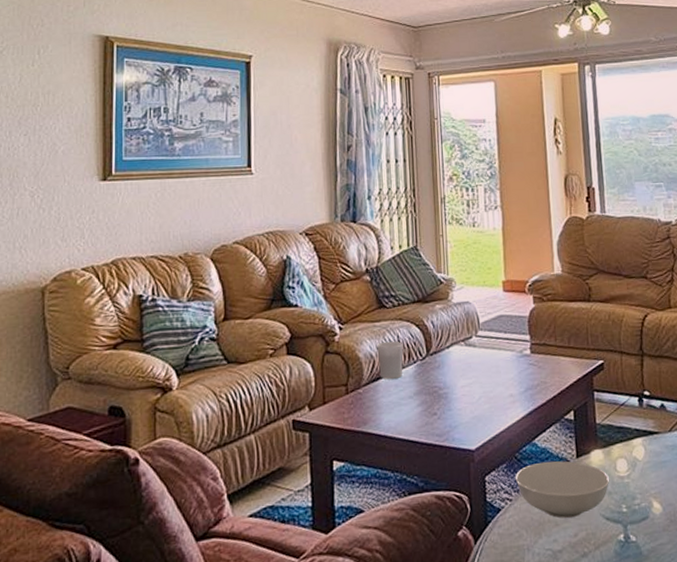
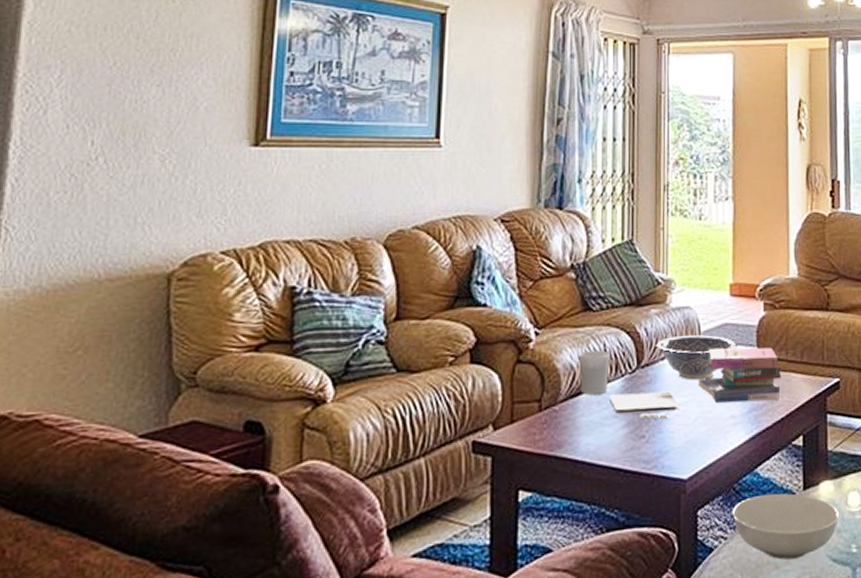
magazine: none [405,375,466,400] -> present [610,391,680,420]
decorative bowl: none [441,325,512,365] -> present [655,335,737,381]
books: none [480,335,552,384] -> present [698,347,782,403]

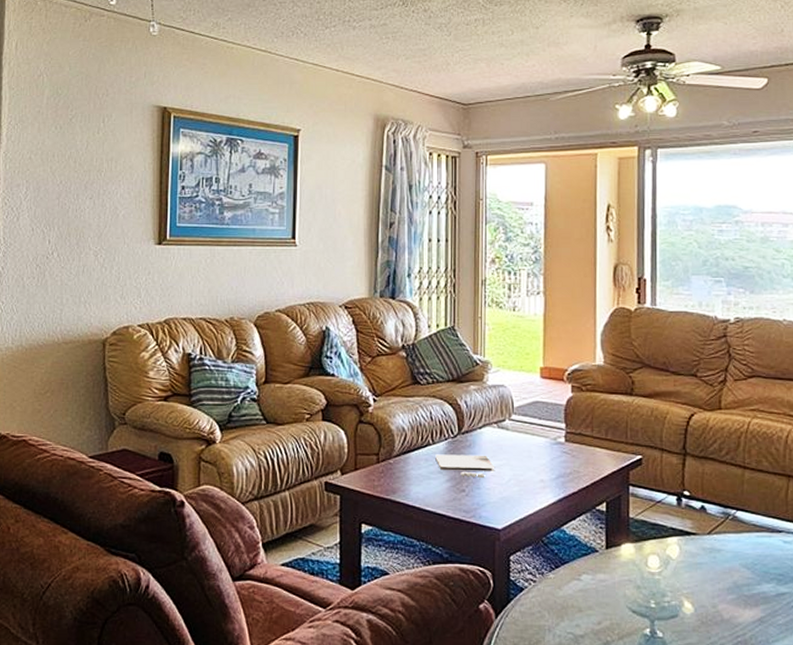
candle holder: present [579,350,610,395] -> none [409,416,435,453]
decorative bowl: present [655,335,737,381] -> none [474,410,547,448]
books: present [698,347,782,403] -> none [512,421,587,470]
bowl: present [732,493,840,560] -> none [540,548,640,605]

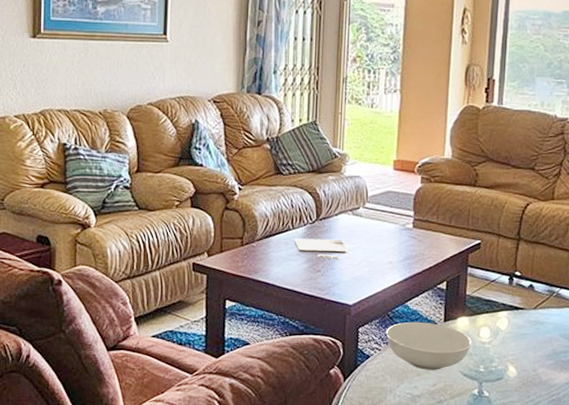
bowl: none [540,548,640,605] -> present [385,321,472,370]

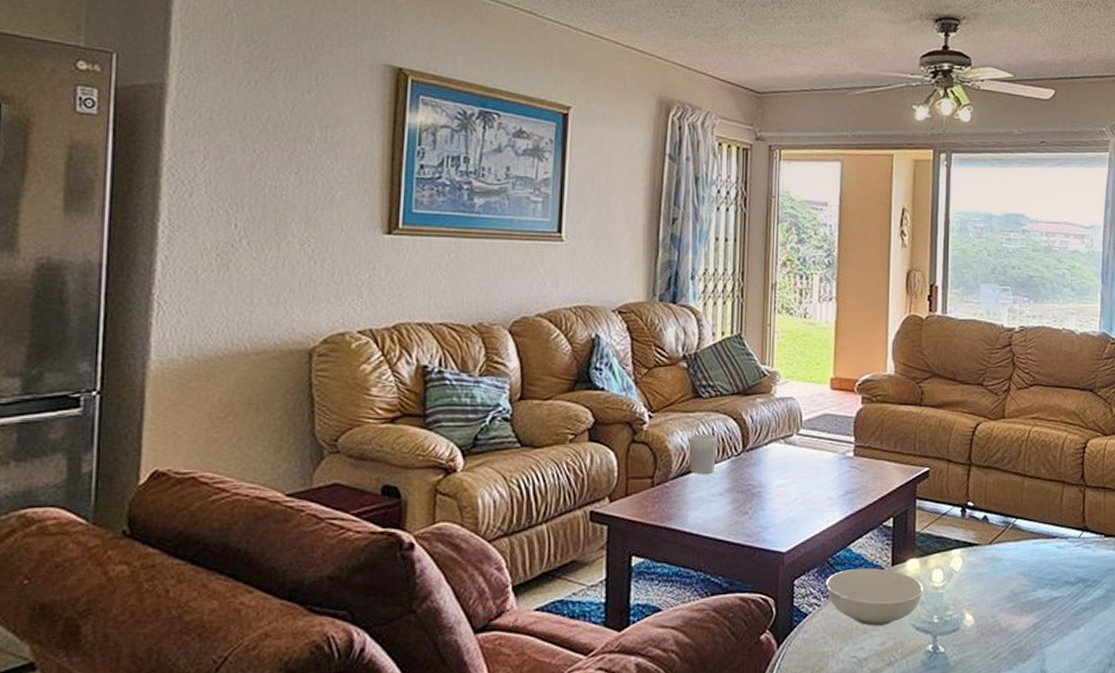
candle holder: none [271,204,296,237] -> present [689,433,718,474]
magazine: present [295,238,349,260] -> none [717,473,781,499]

